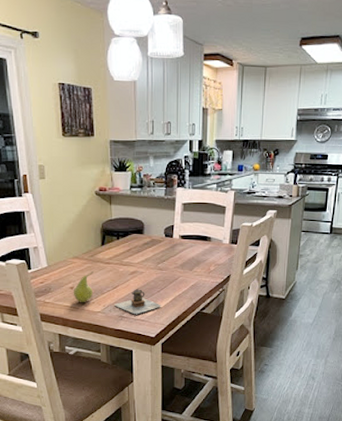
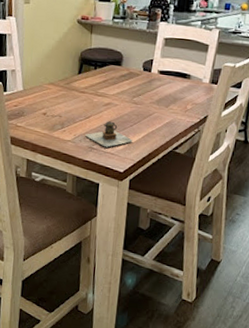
fruit: present [73,271,94,302] -> none [45,99,68,130]

